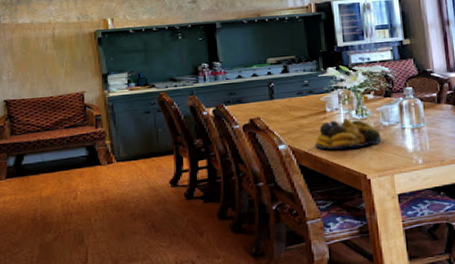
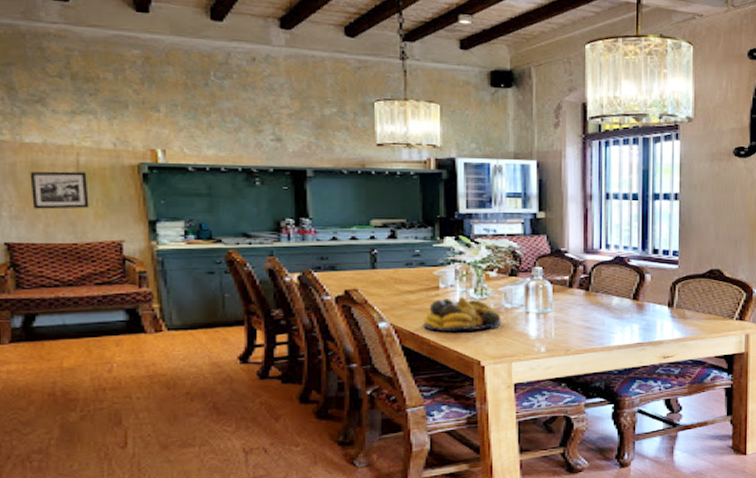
picture frame: none [22,41,61,73] -> present [30,171,89,210]

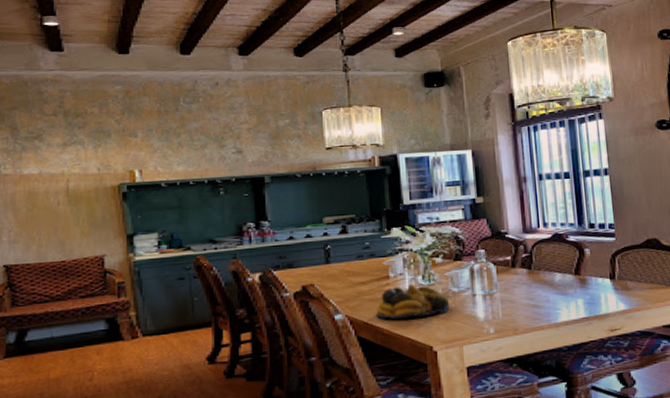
picture frame: present [30,171,89,210] -> none [27,196,76,233]

